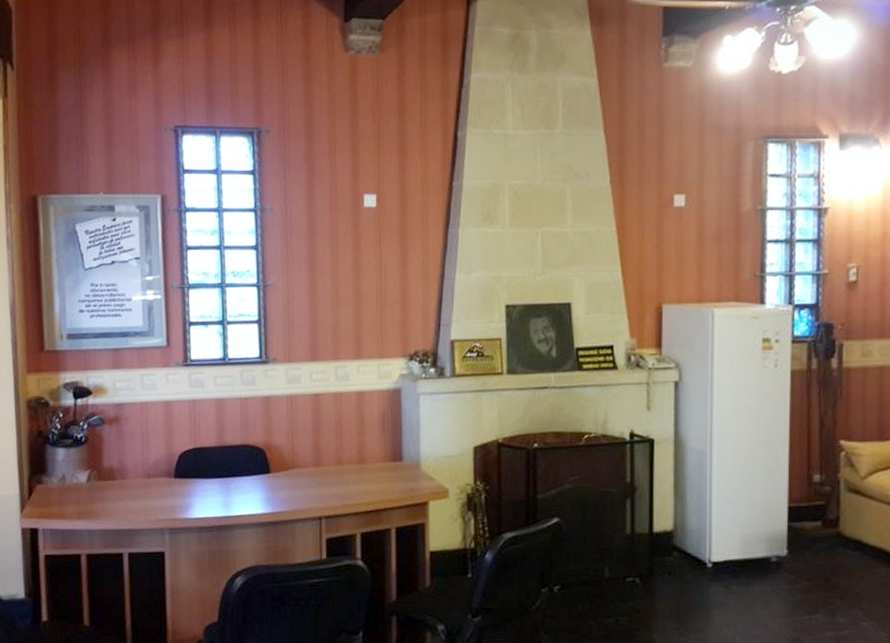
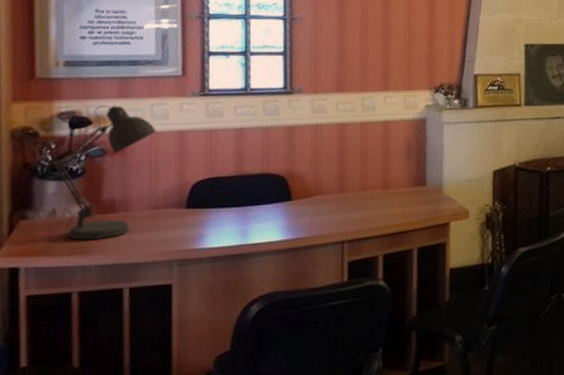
desk lamp: none [60,376,146,506] -> present [48,105,156,242]

